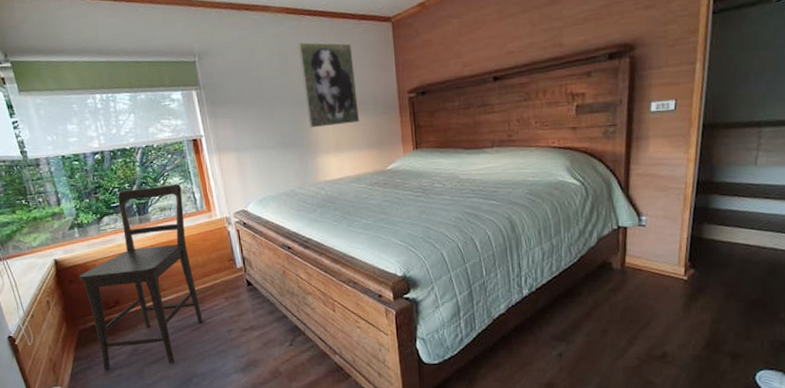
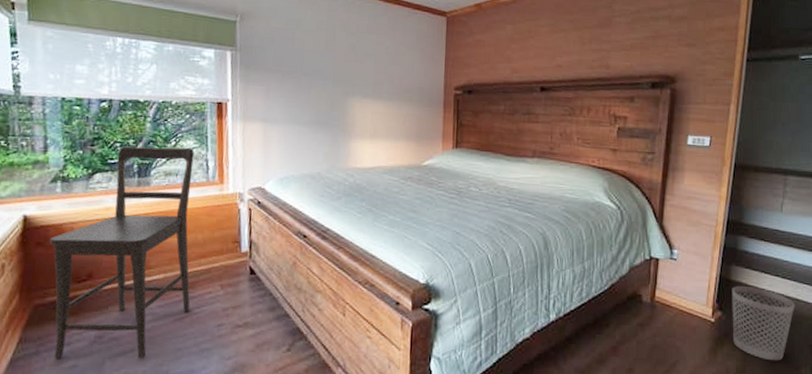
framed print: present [298,42,359,128] -> none [347,22,403,112]
wastebasket: none [704,242,773,310] -> present [732,286,795,361]

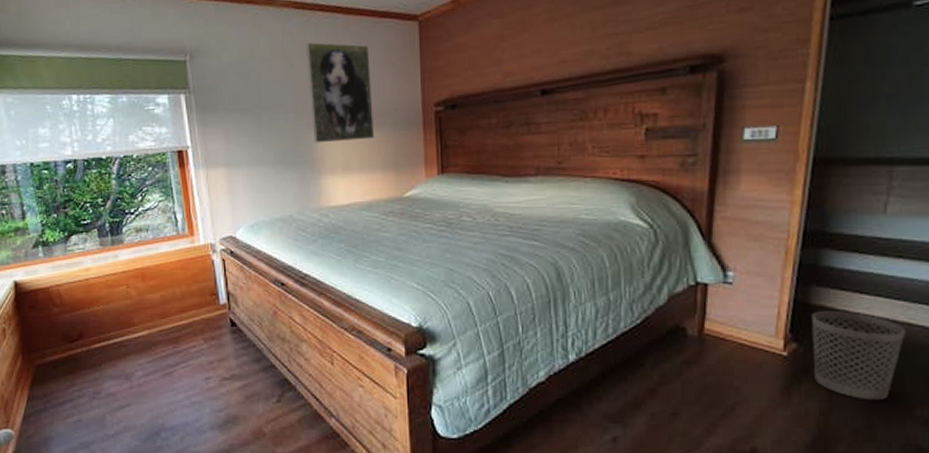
chair: present [49,146,195,359] -> none [40,201,177,413]
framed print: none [347,22,403,112] -> present [305,42,374,143]

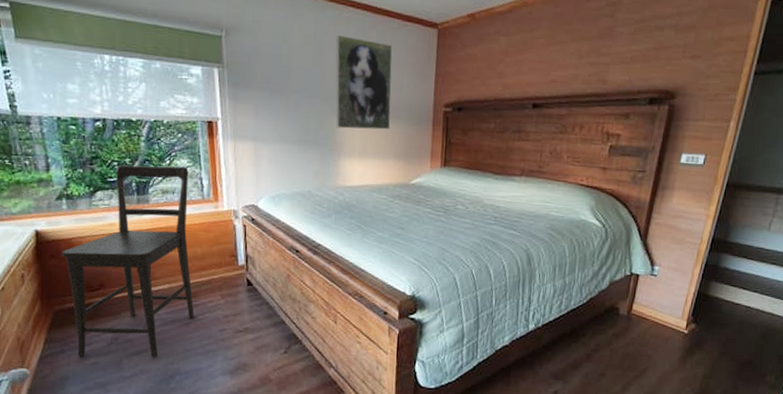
chair: none [40,201,177,413] -> present [62,165,195,358]
wastebasket: present [811,311,906,401] -> none [703,301,770,369]

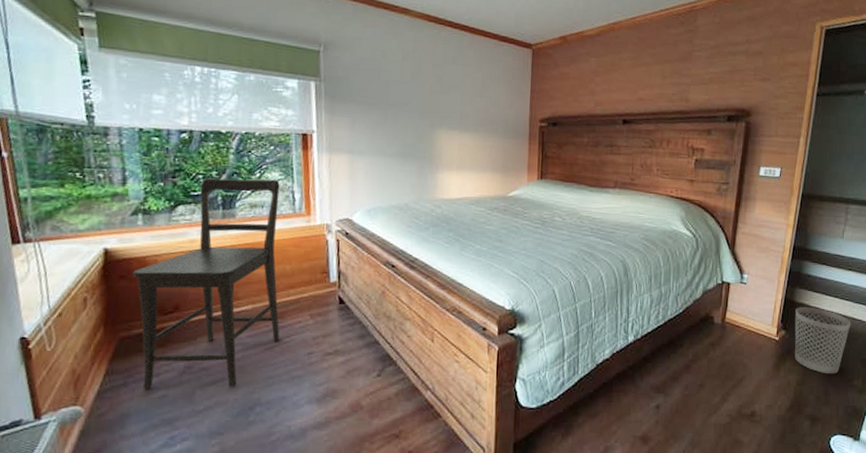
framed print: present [335,35,393,130] -> none [433,53,489,144]
wastebasket: none [703,301,770,369] -> present [794,307,851,374]

